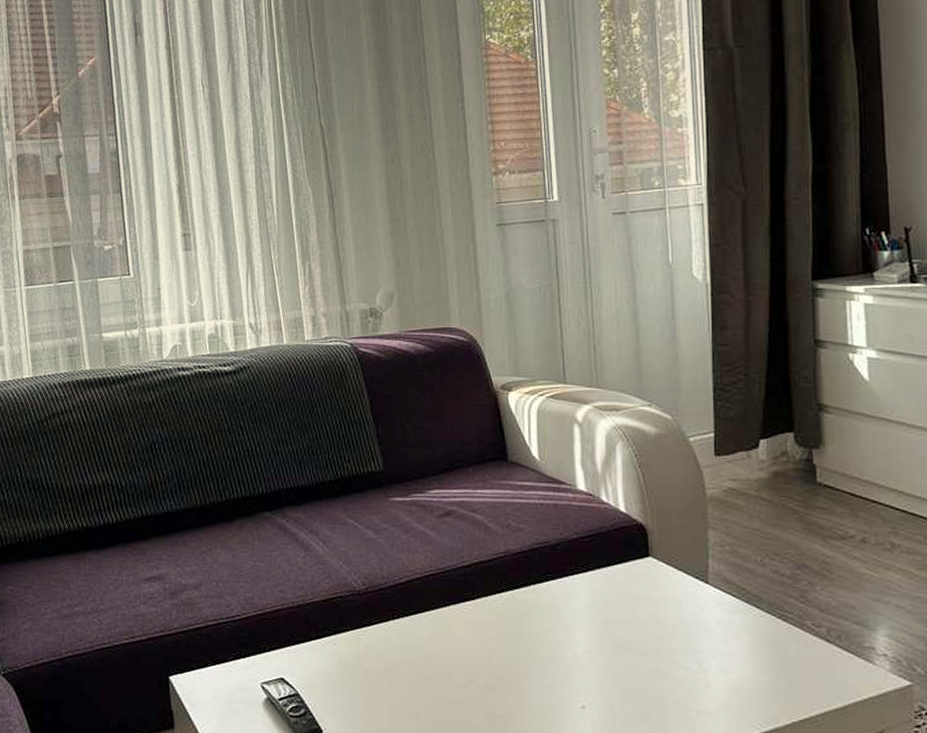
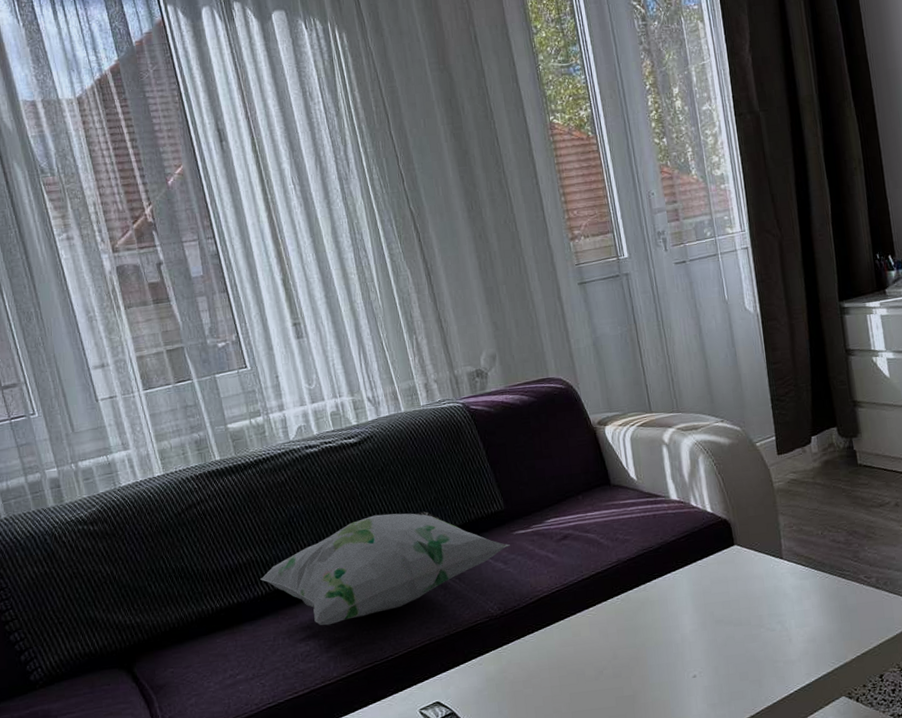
decorative pillow: none [113,454,384,569] -> present [260,511,510,626]

